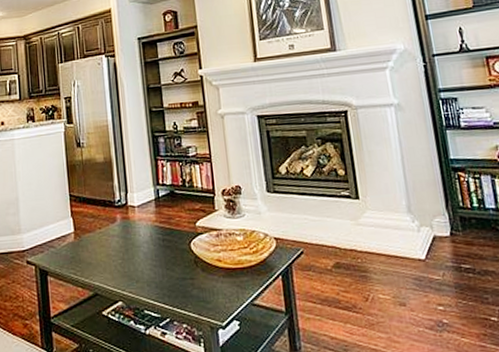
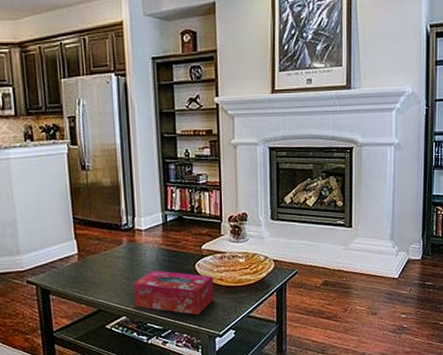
tissue box: none [128,250,213,302] -> present [133,270,214,316]

